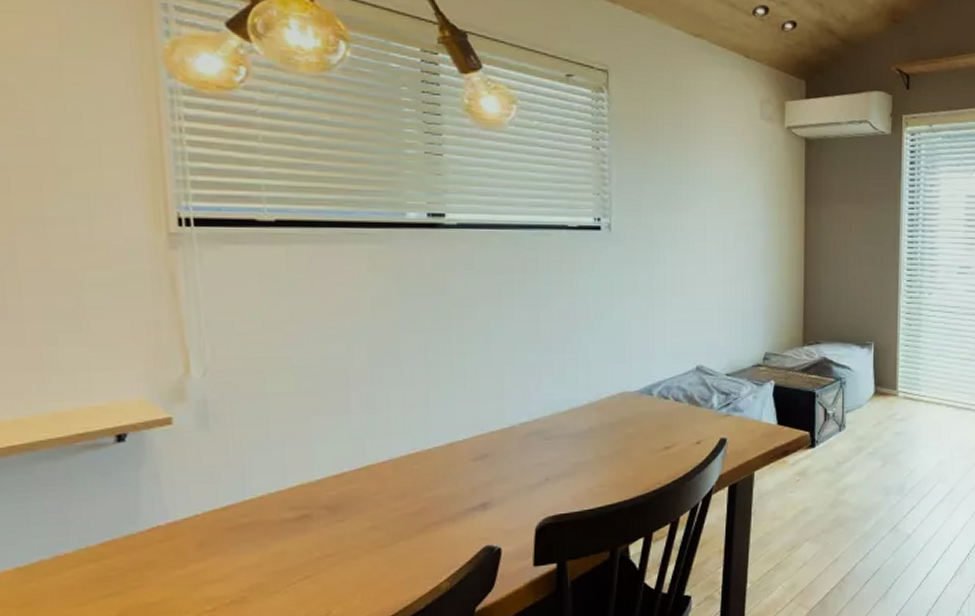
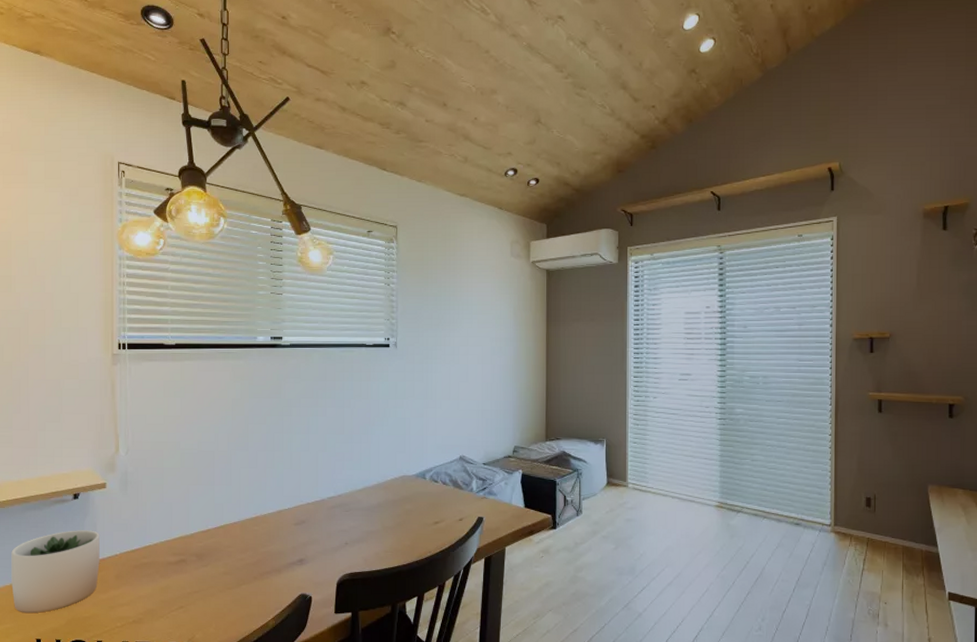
planter: none [11,484,170,607] -> present [11,530,100,614]

